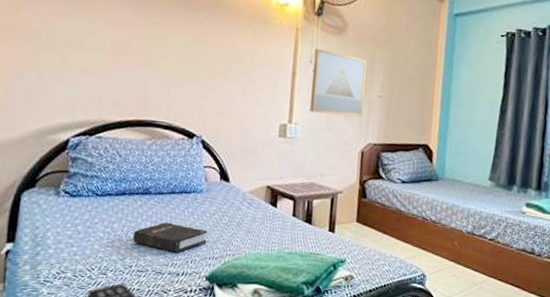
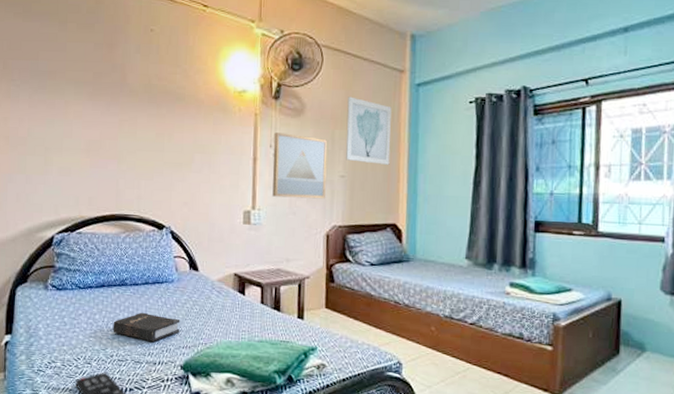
wall art: none [384,20,430,89] -> present [346,96,392,165]

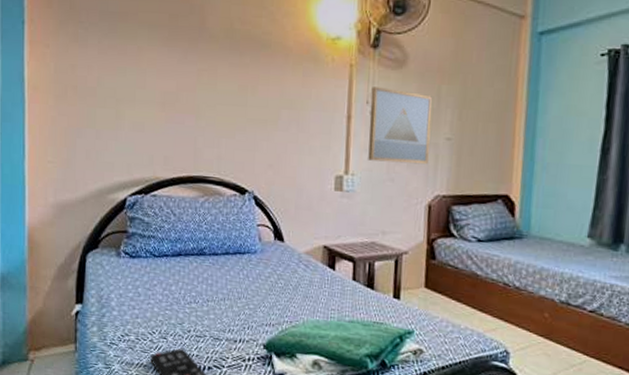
hardback book: present [113,312,180,342] -> none [190,284,264,318]
wall art: present [346,96,392,165] -> none [453,46,509,127]

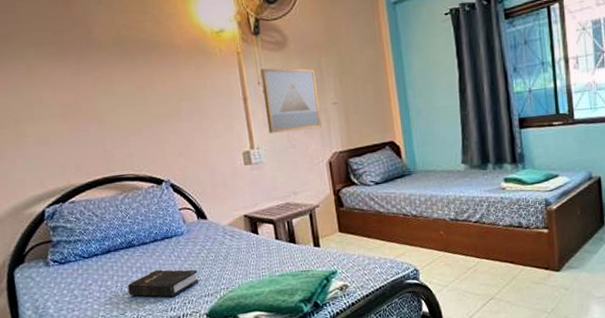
hardback book: none [190,284,264,318] -> present [127,269,199,297]

